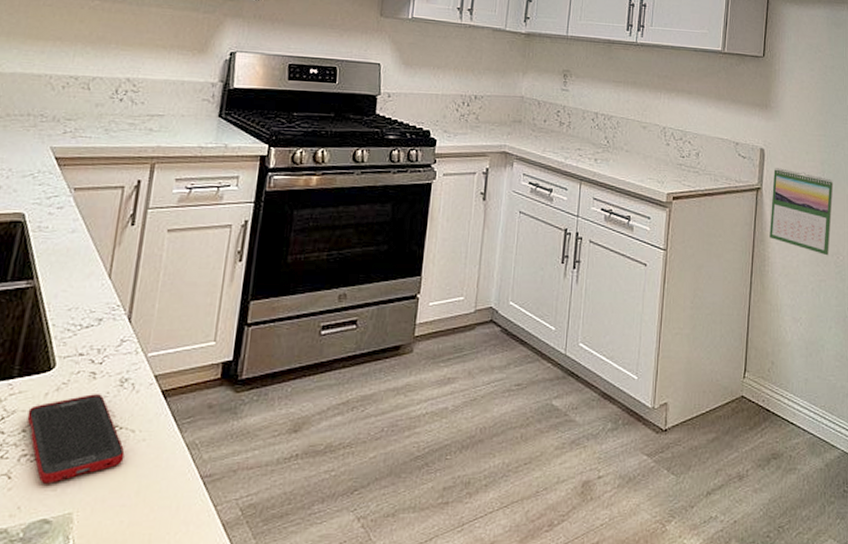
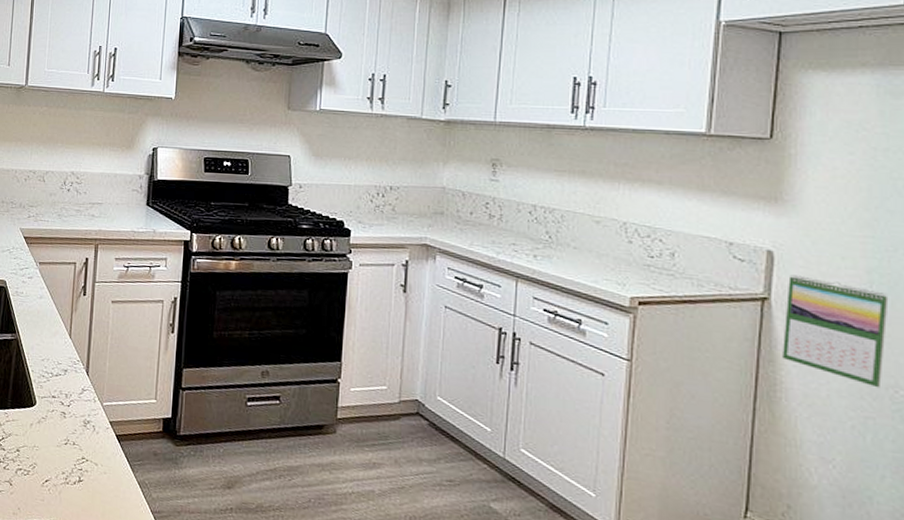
cell phone: present [27,394,125,484] -> none [19,429,91,495]

